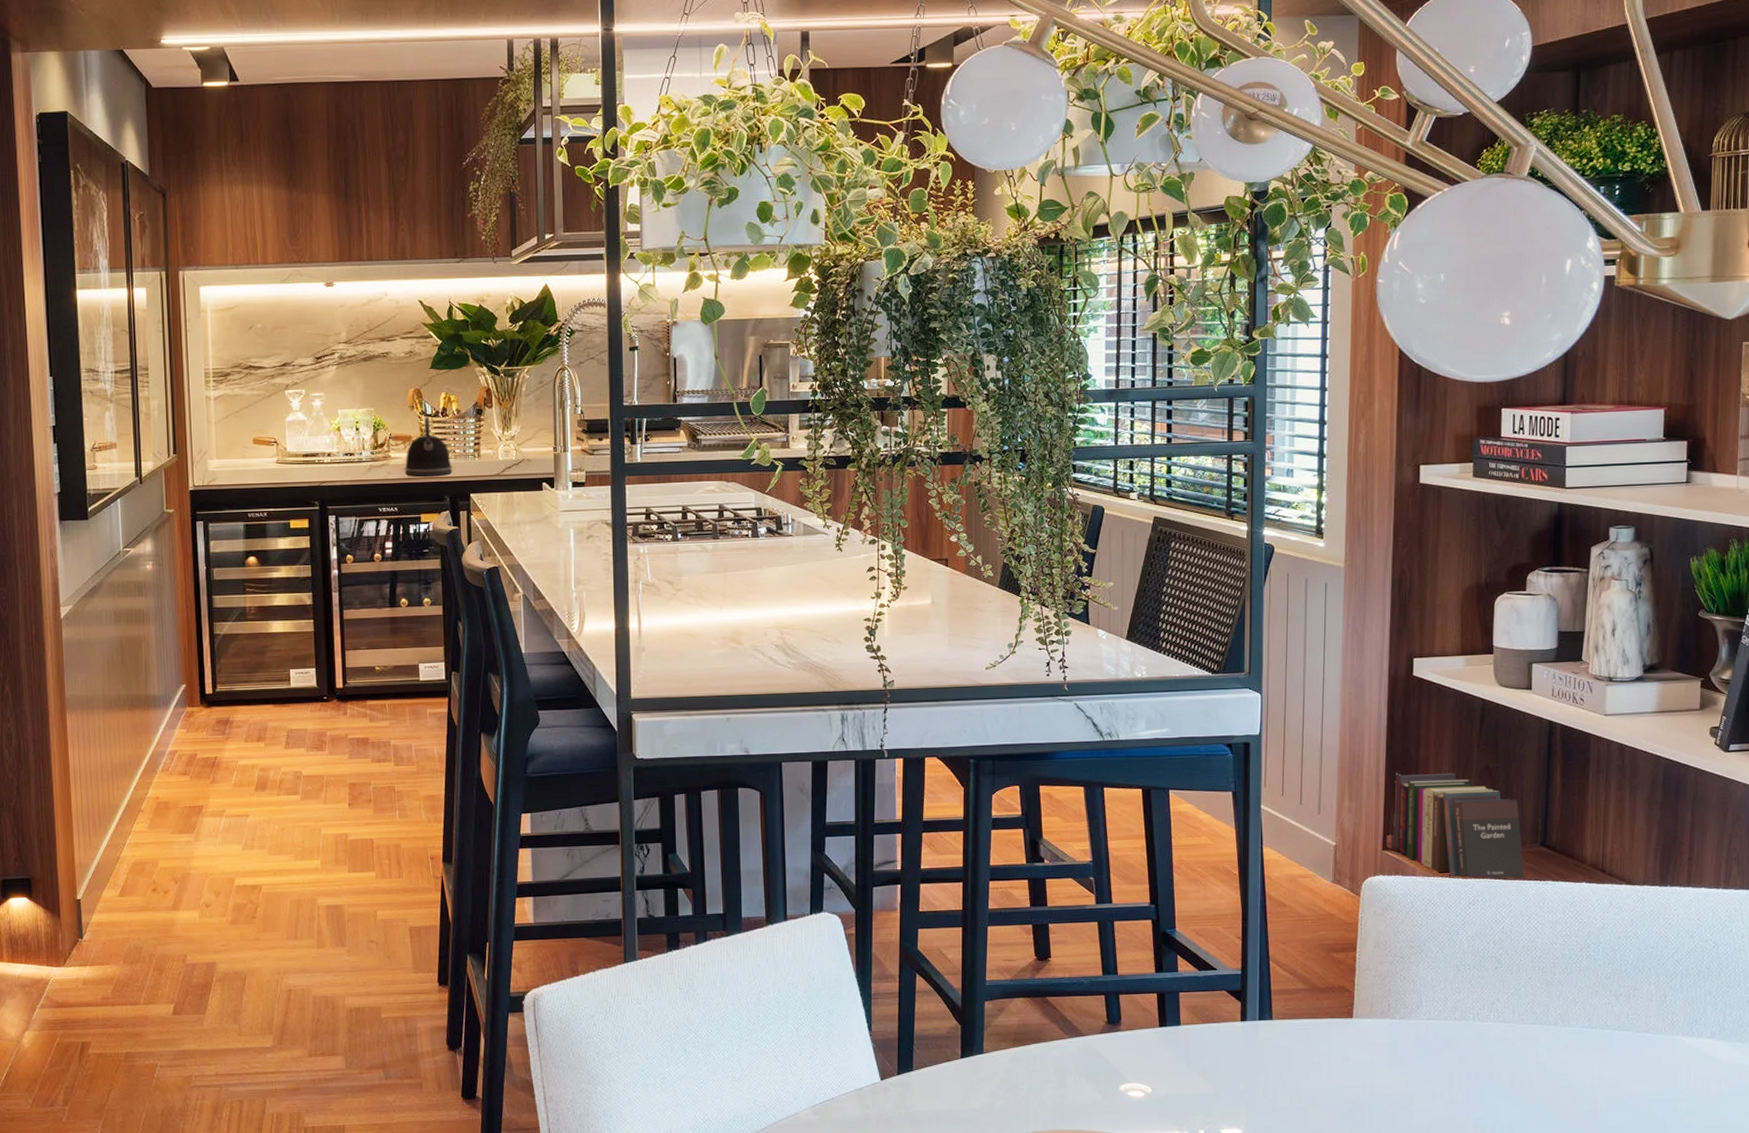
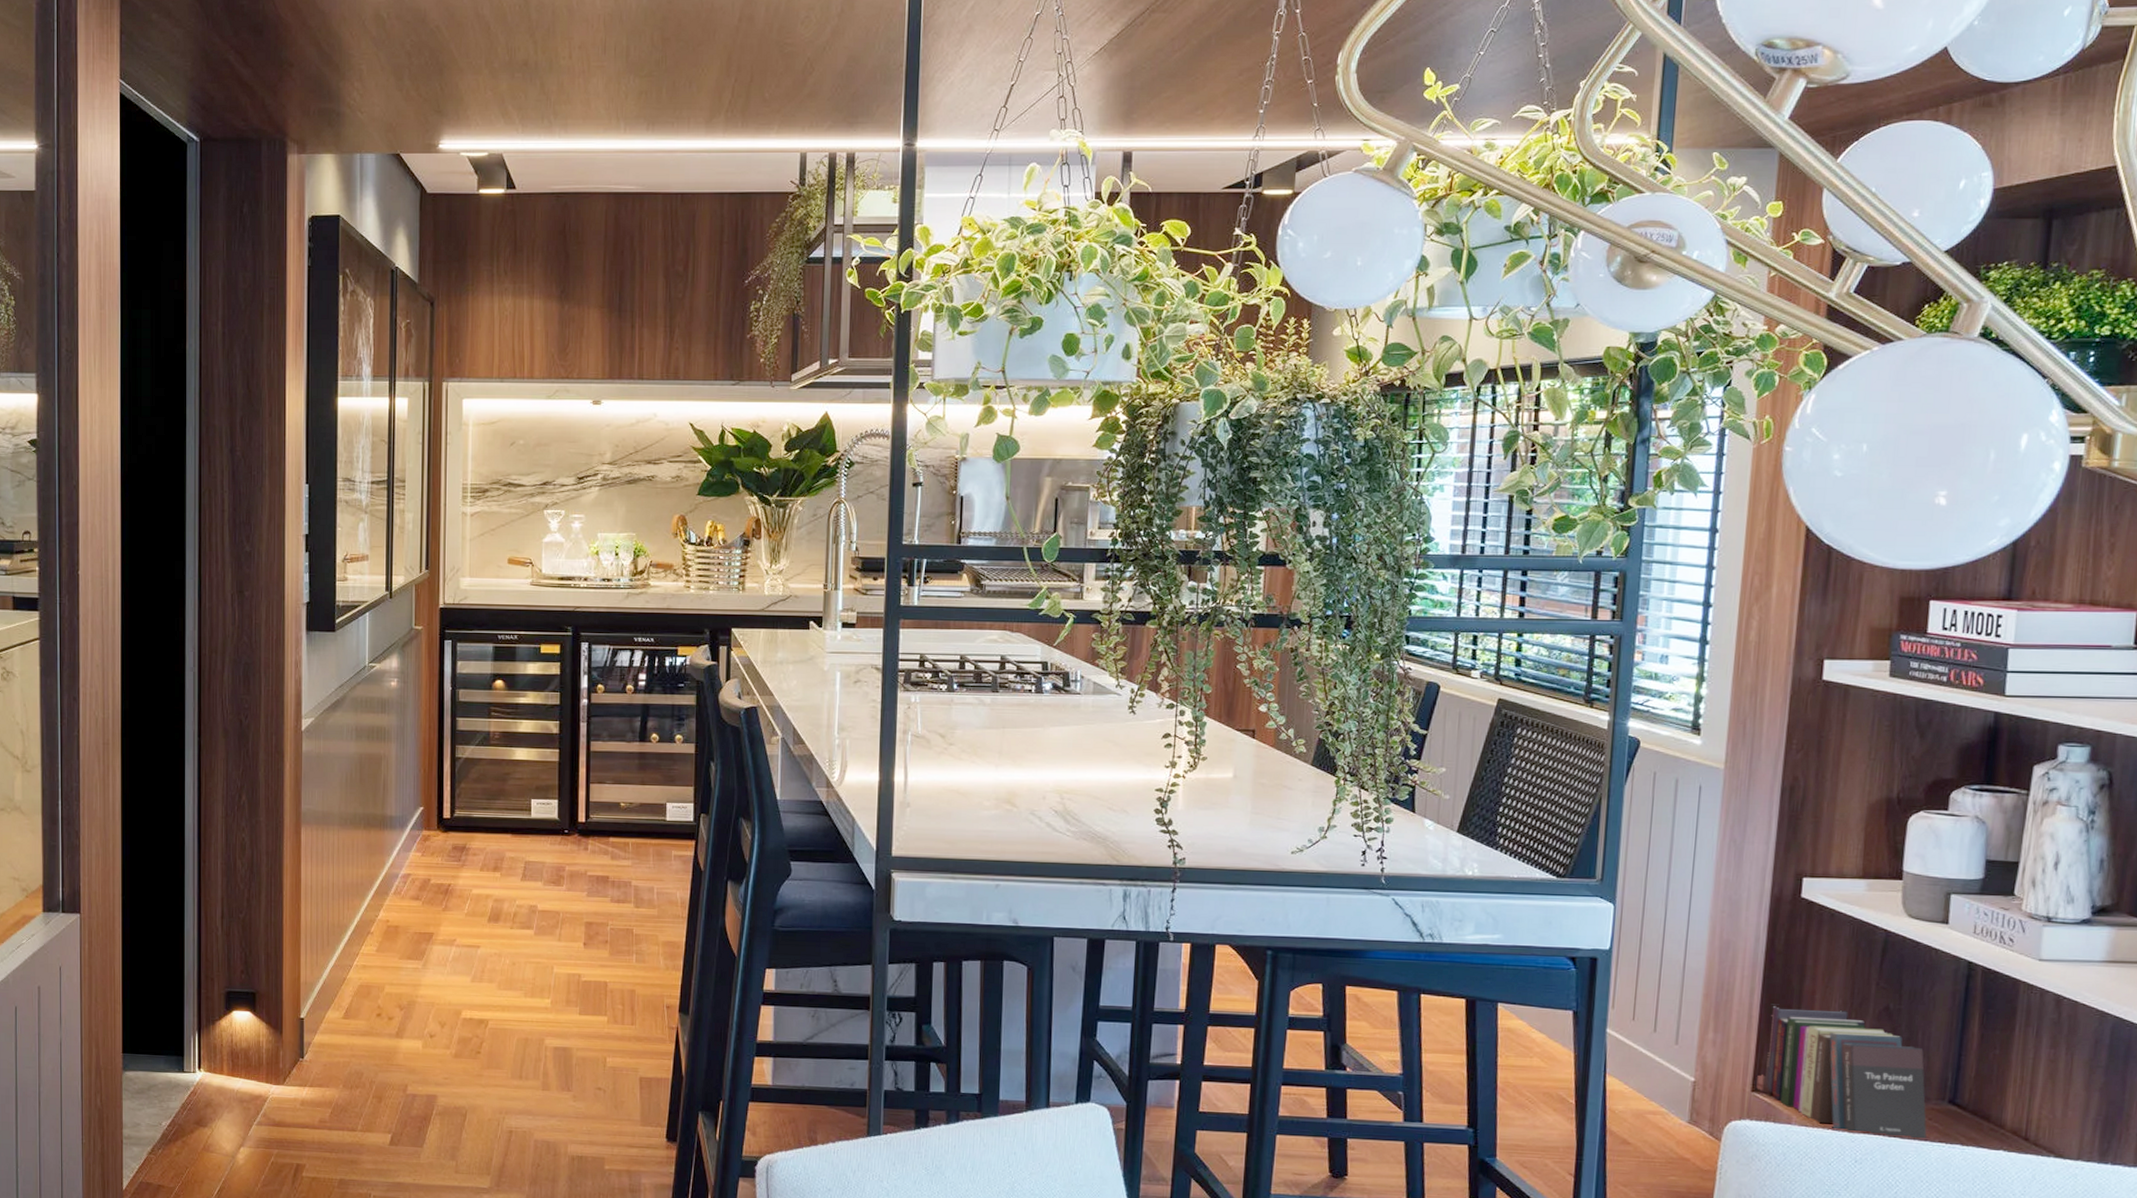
kettle: present [404,416,452,477] -> none [663,545,714,608]

